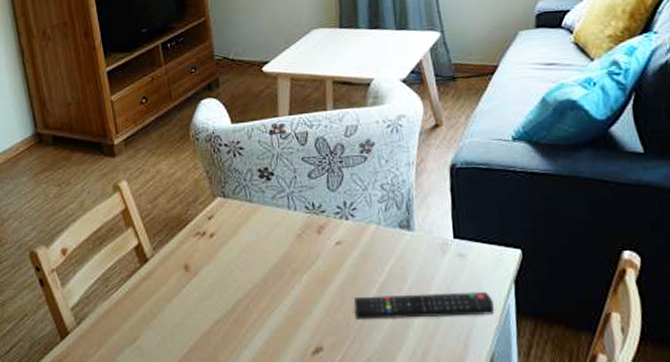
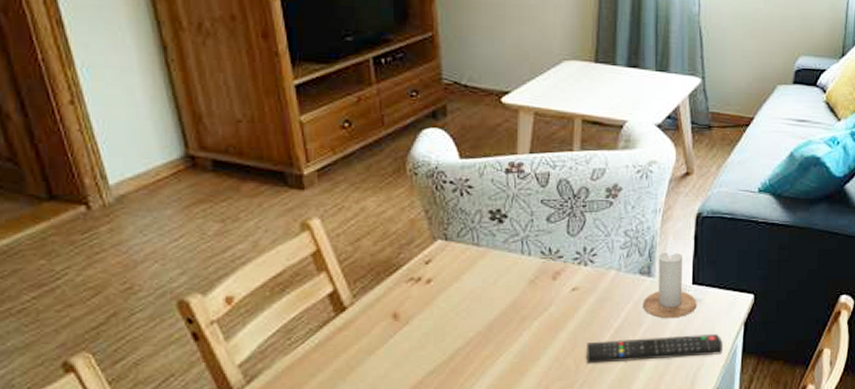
candle: none [405,187,461,275] -> present [642,235,697,319]

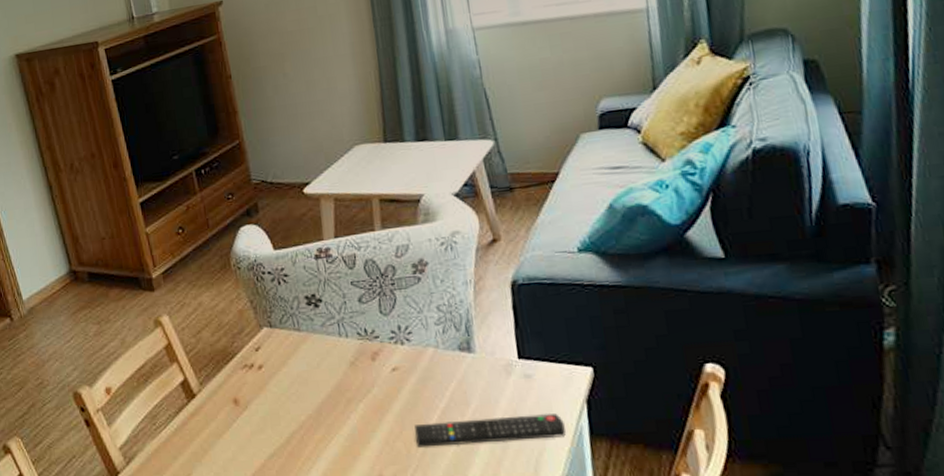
candle: present [642,235,697,319] -> none [467,306,528,398]

